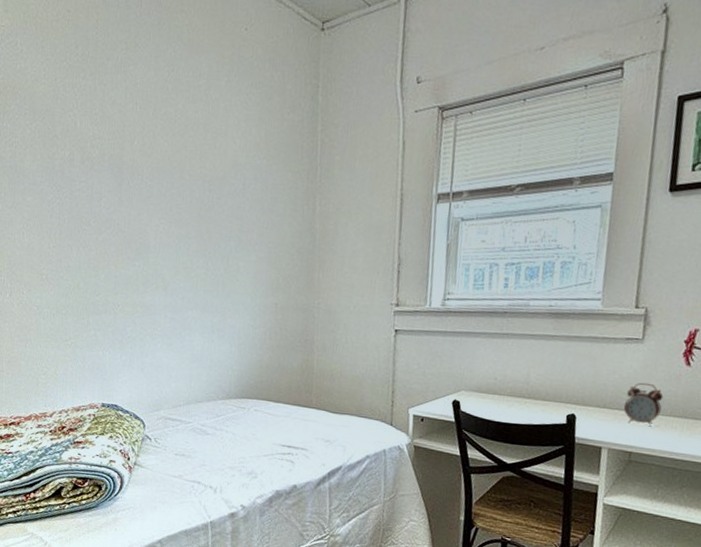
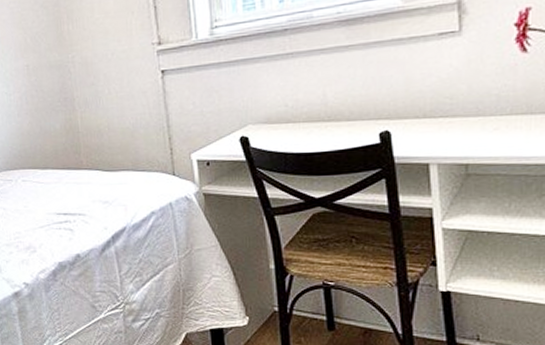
alarm clock: present [623,382,664,427] -> none [448,80,498,131]

